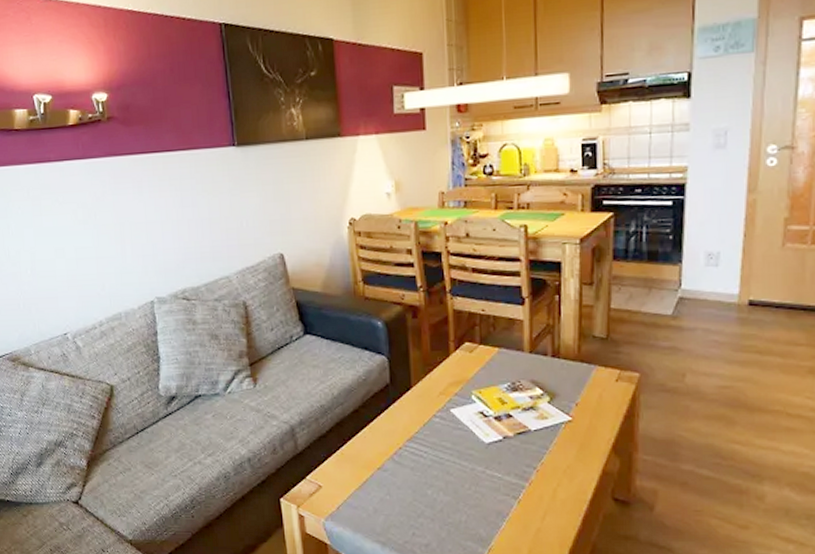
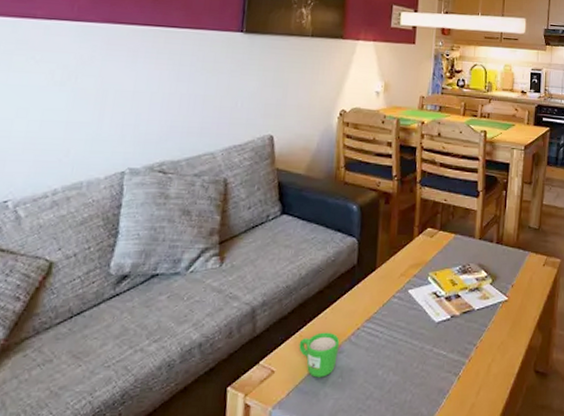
mug: none [341,450,383,494] -> present [299,332,340,378]

